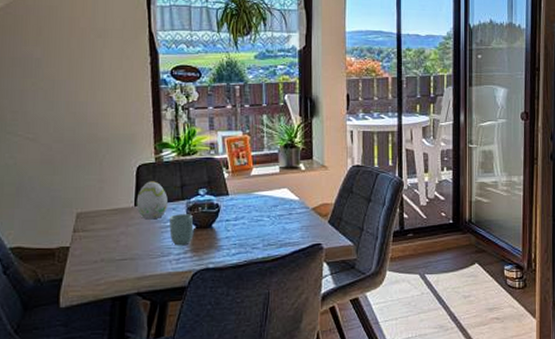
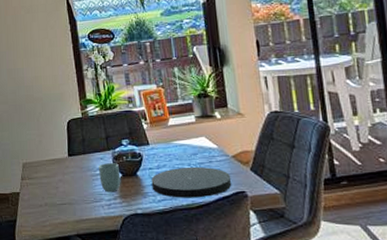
decorative egg: present [136,181,168,220] -> none [69,134,96,169]
plate: none [227,218,309,251] -> present [151,166,232,198]

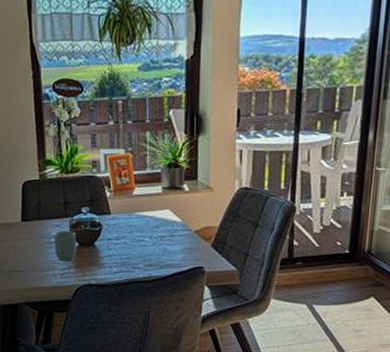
plate: present [151,166,232,198] -> none [109,239,191,272]

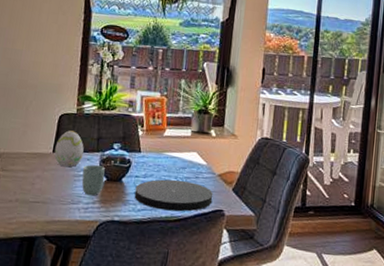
decorative egg: none [22,198,52,235] -> present [54,130,84,167]
plate: none [109,239,191,272] -> present [134,179,213,212]

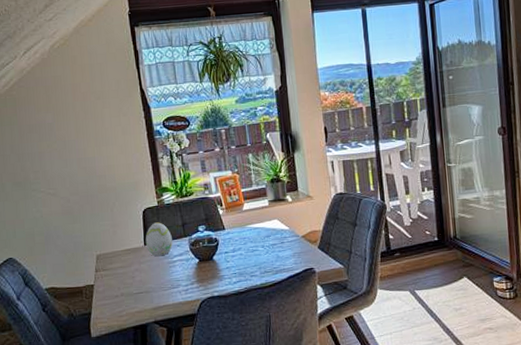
cup: present [81,164,105,196] -> none [175,249,198,278]
plate: present [134,179,213,212] -> none [227,248,302,279]

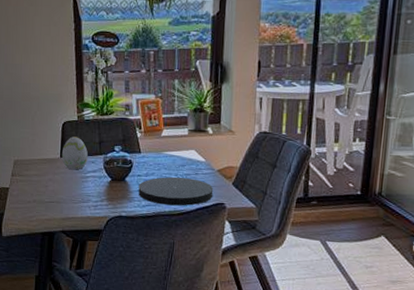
plate: none [227,248,302,279] -> present [138,176,214,206]

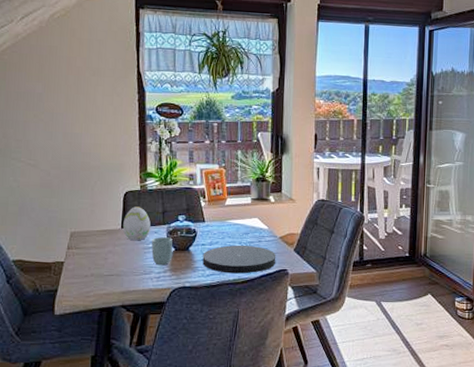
cup: none [89,167,110,195] -> present [151,237,173,266]

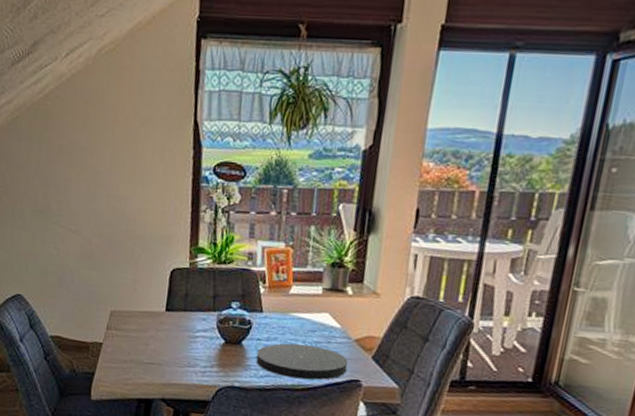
decorative egg: present [122,206,151,241] -> none [167,287,199,327]
cup: present [151,237,173,266] -> none [197,325,223,360]

